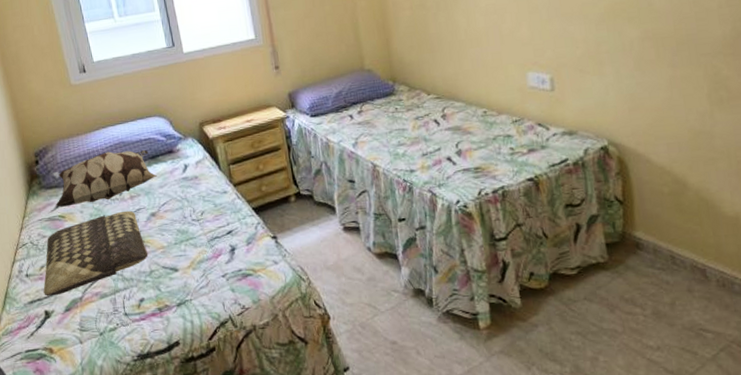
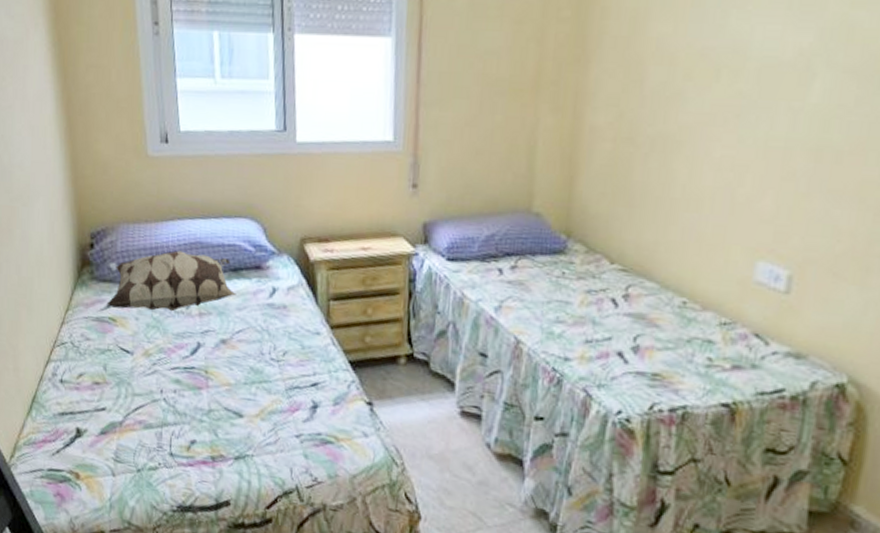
cushion: present [43,210,149,296] -> none [78,328,210,413]

